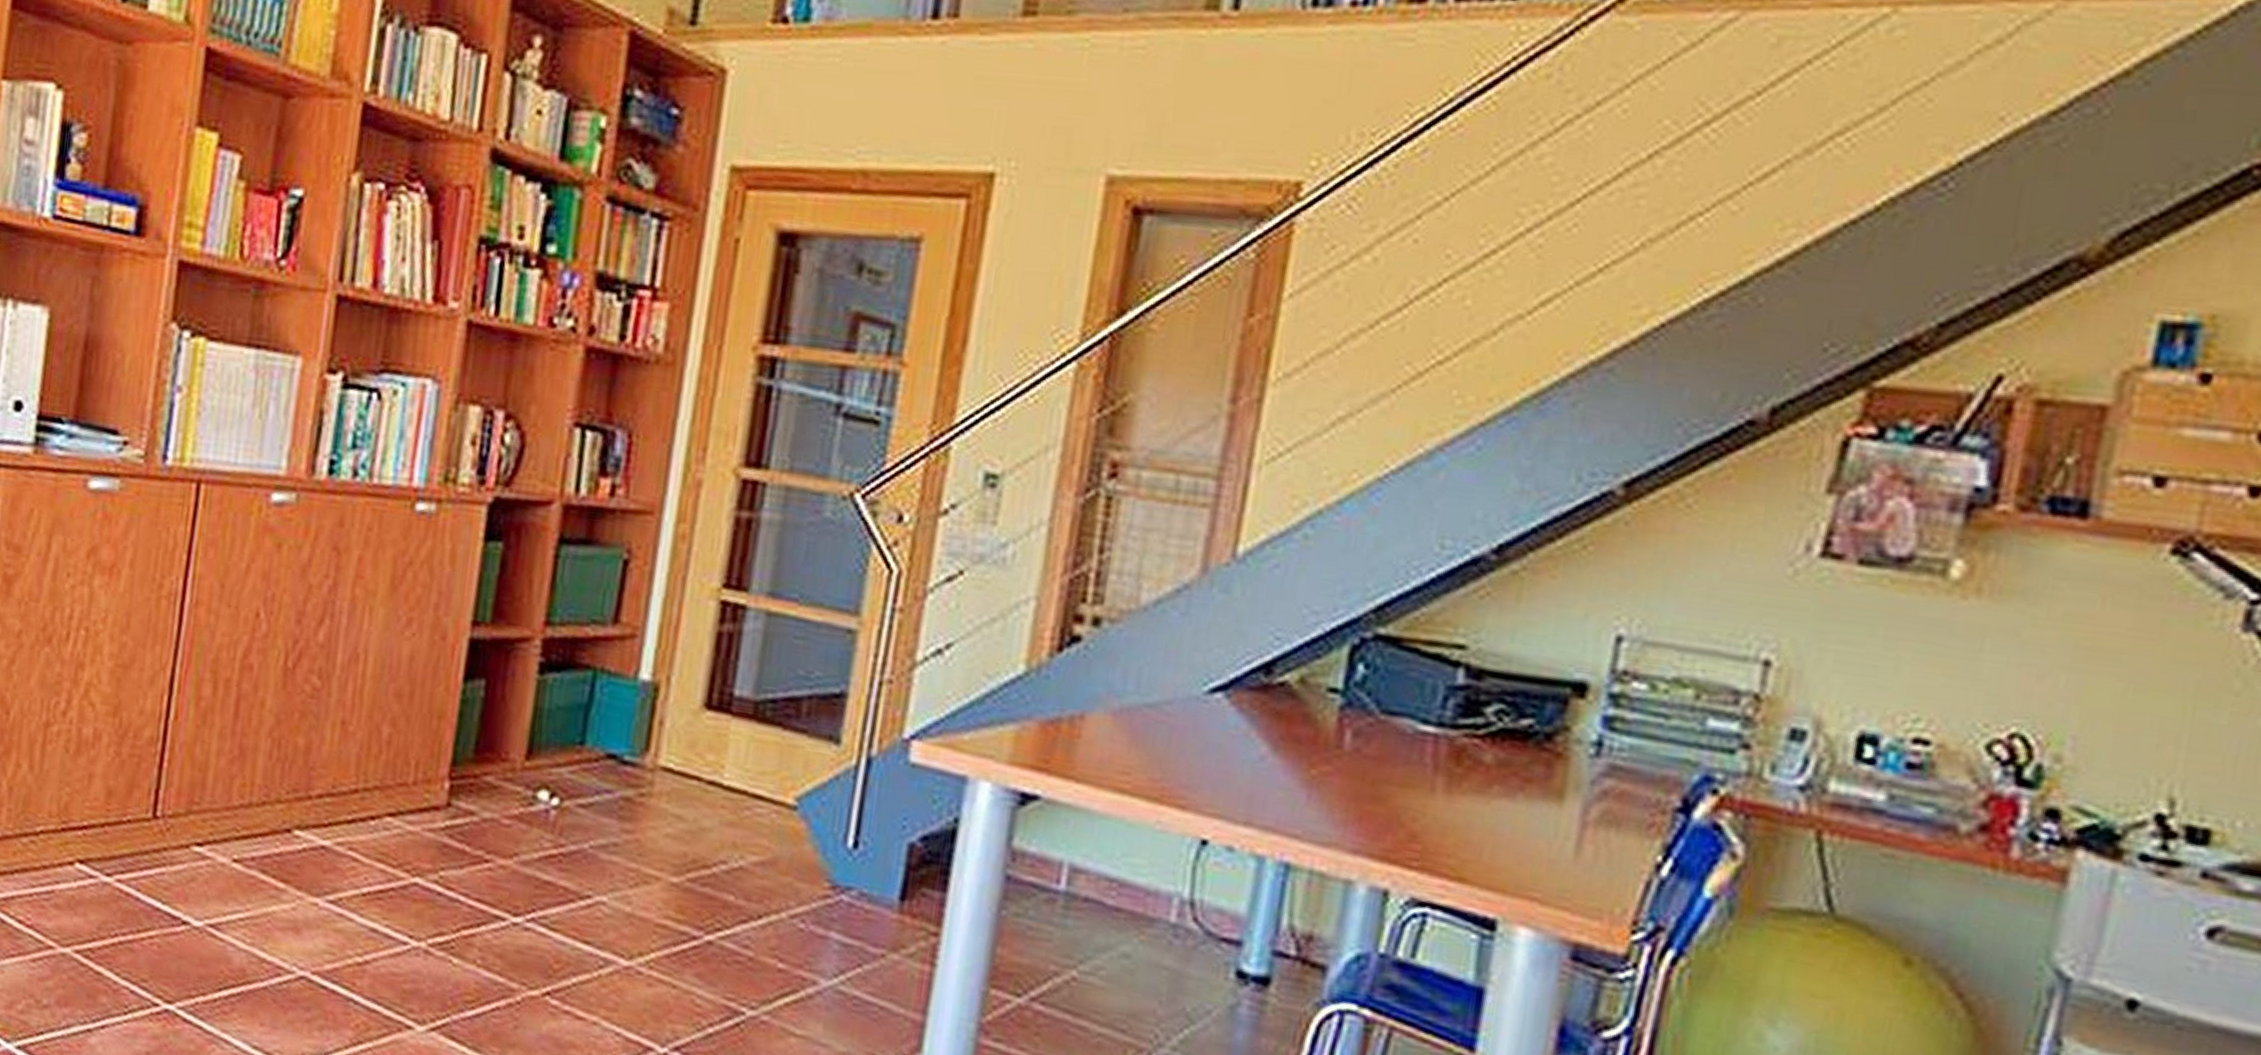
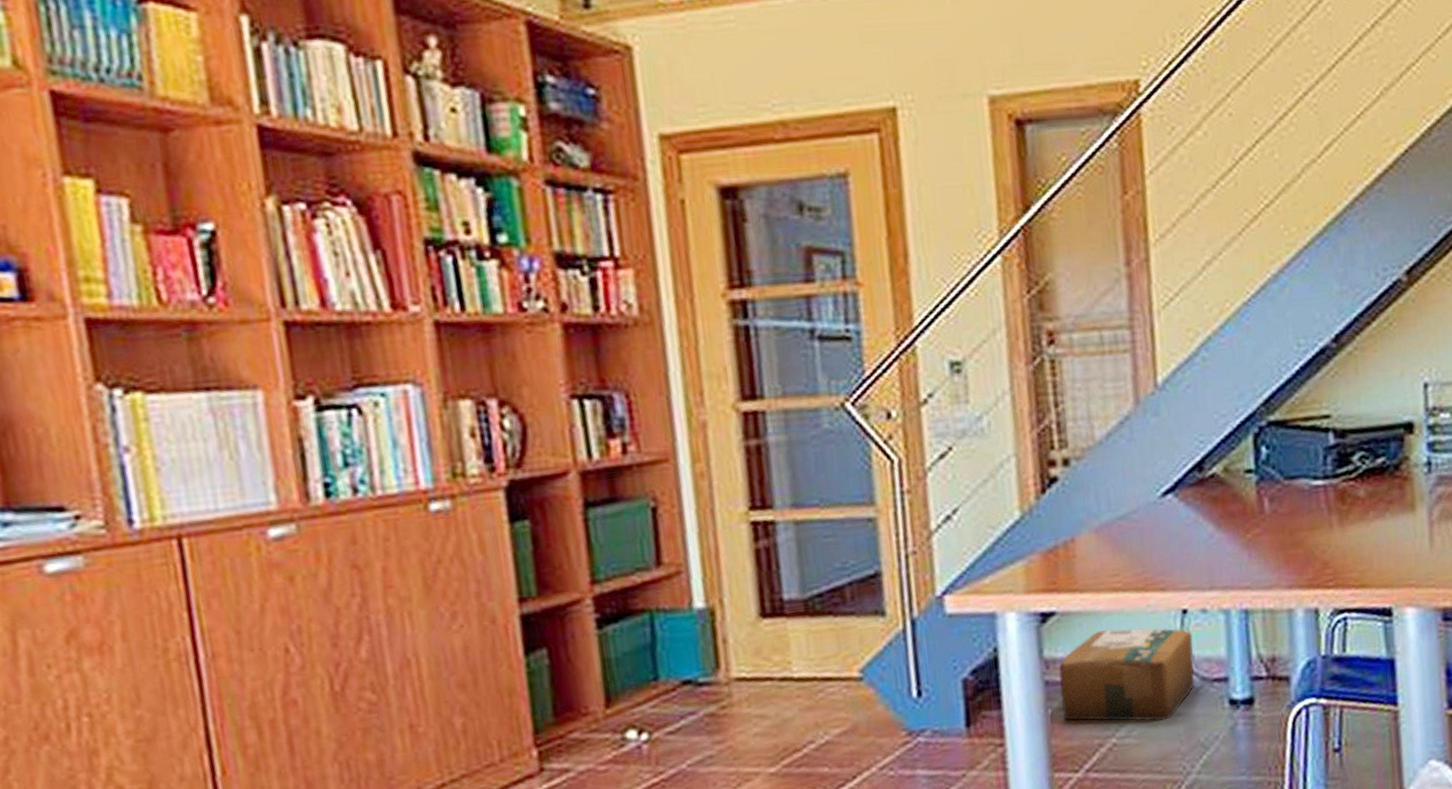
cardboard box: none [1019,834,1207,970] -> present [1058,628,1194,722]

